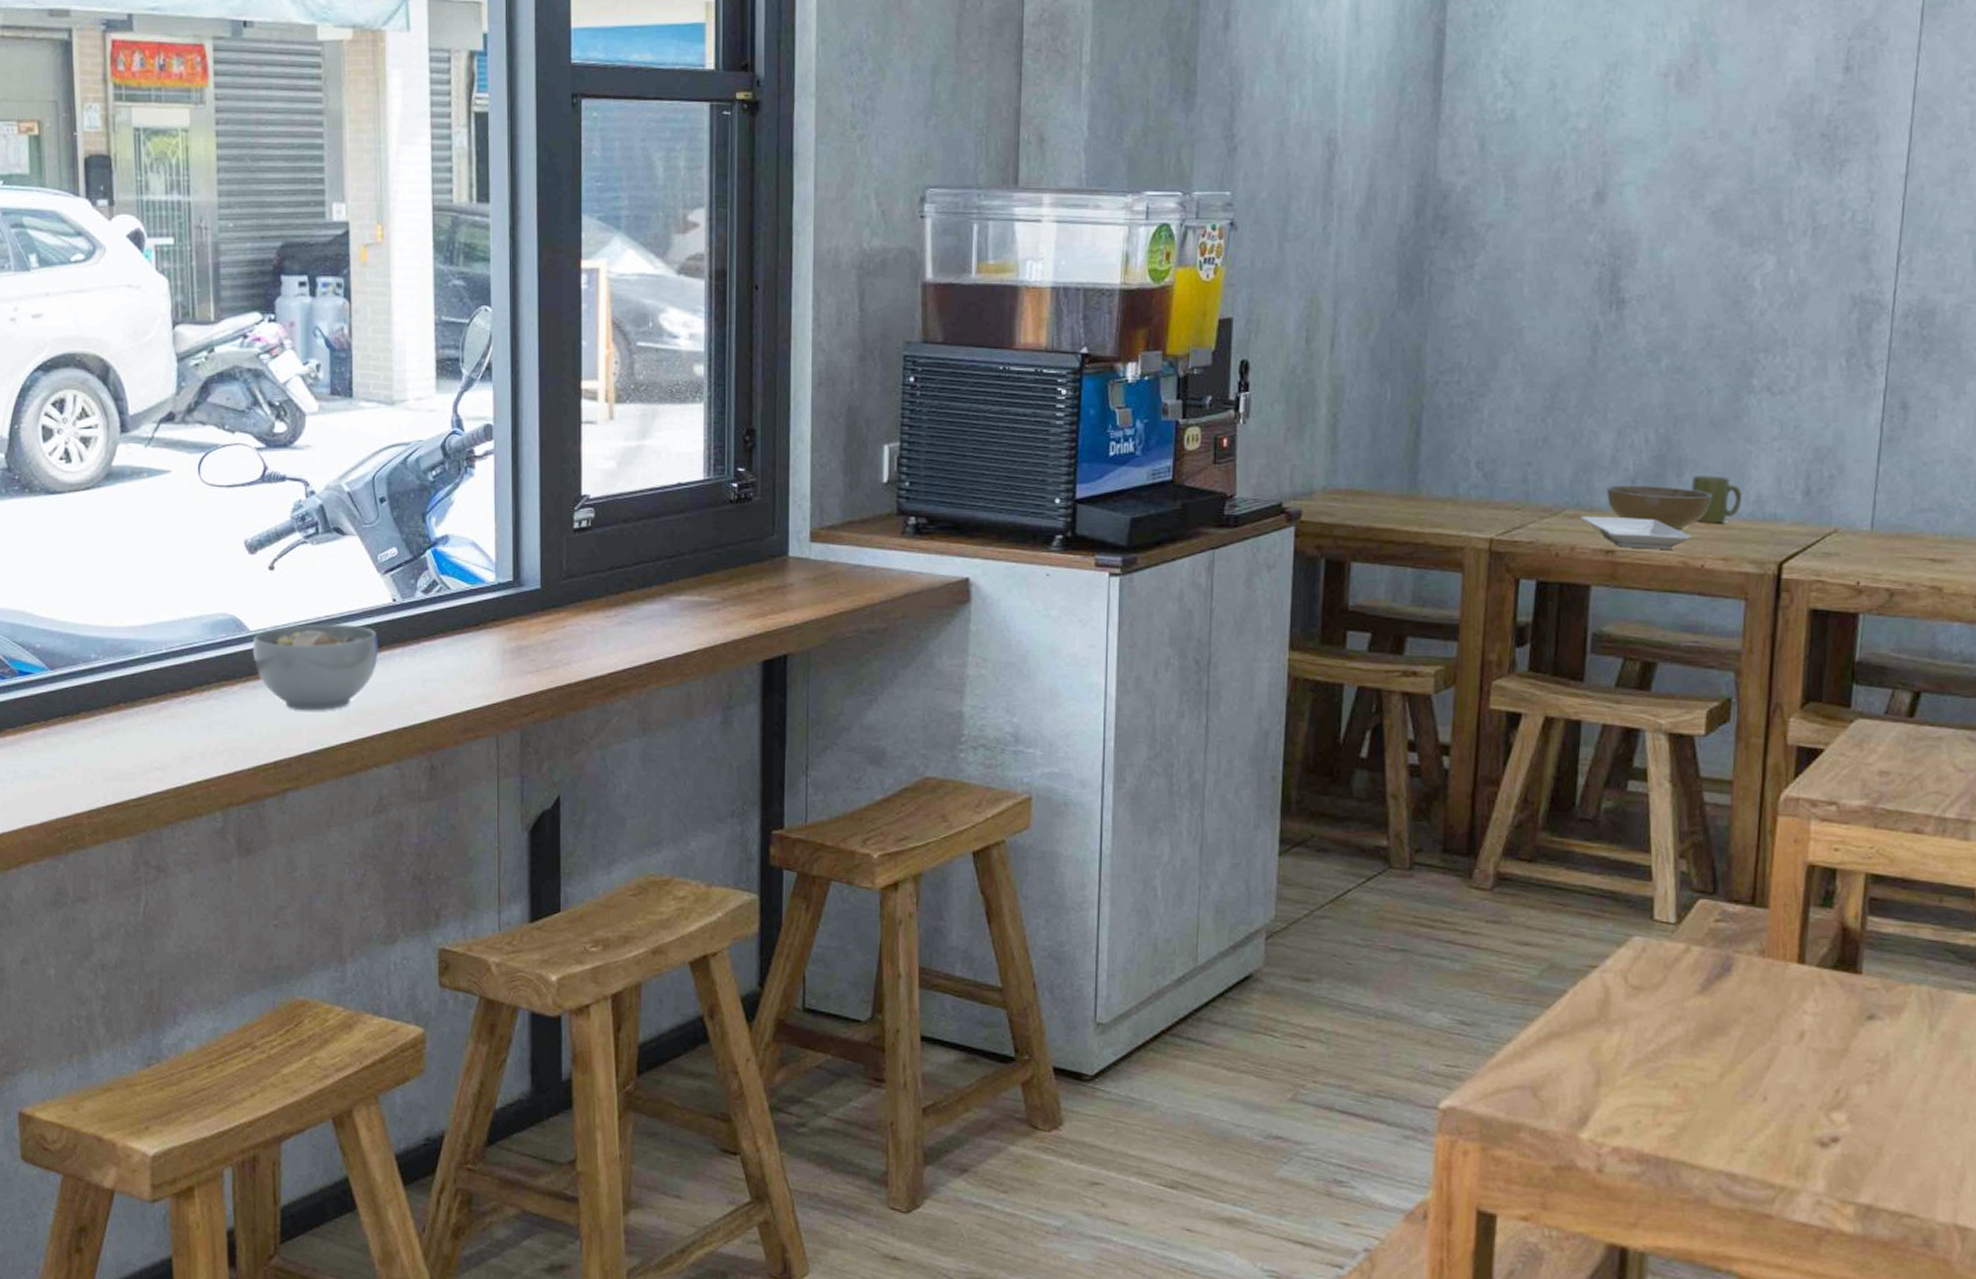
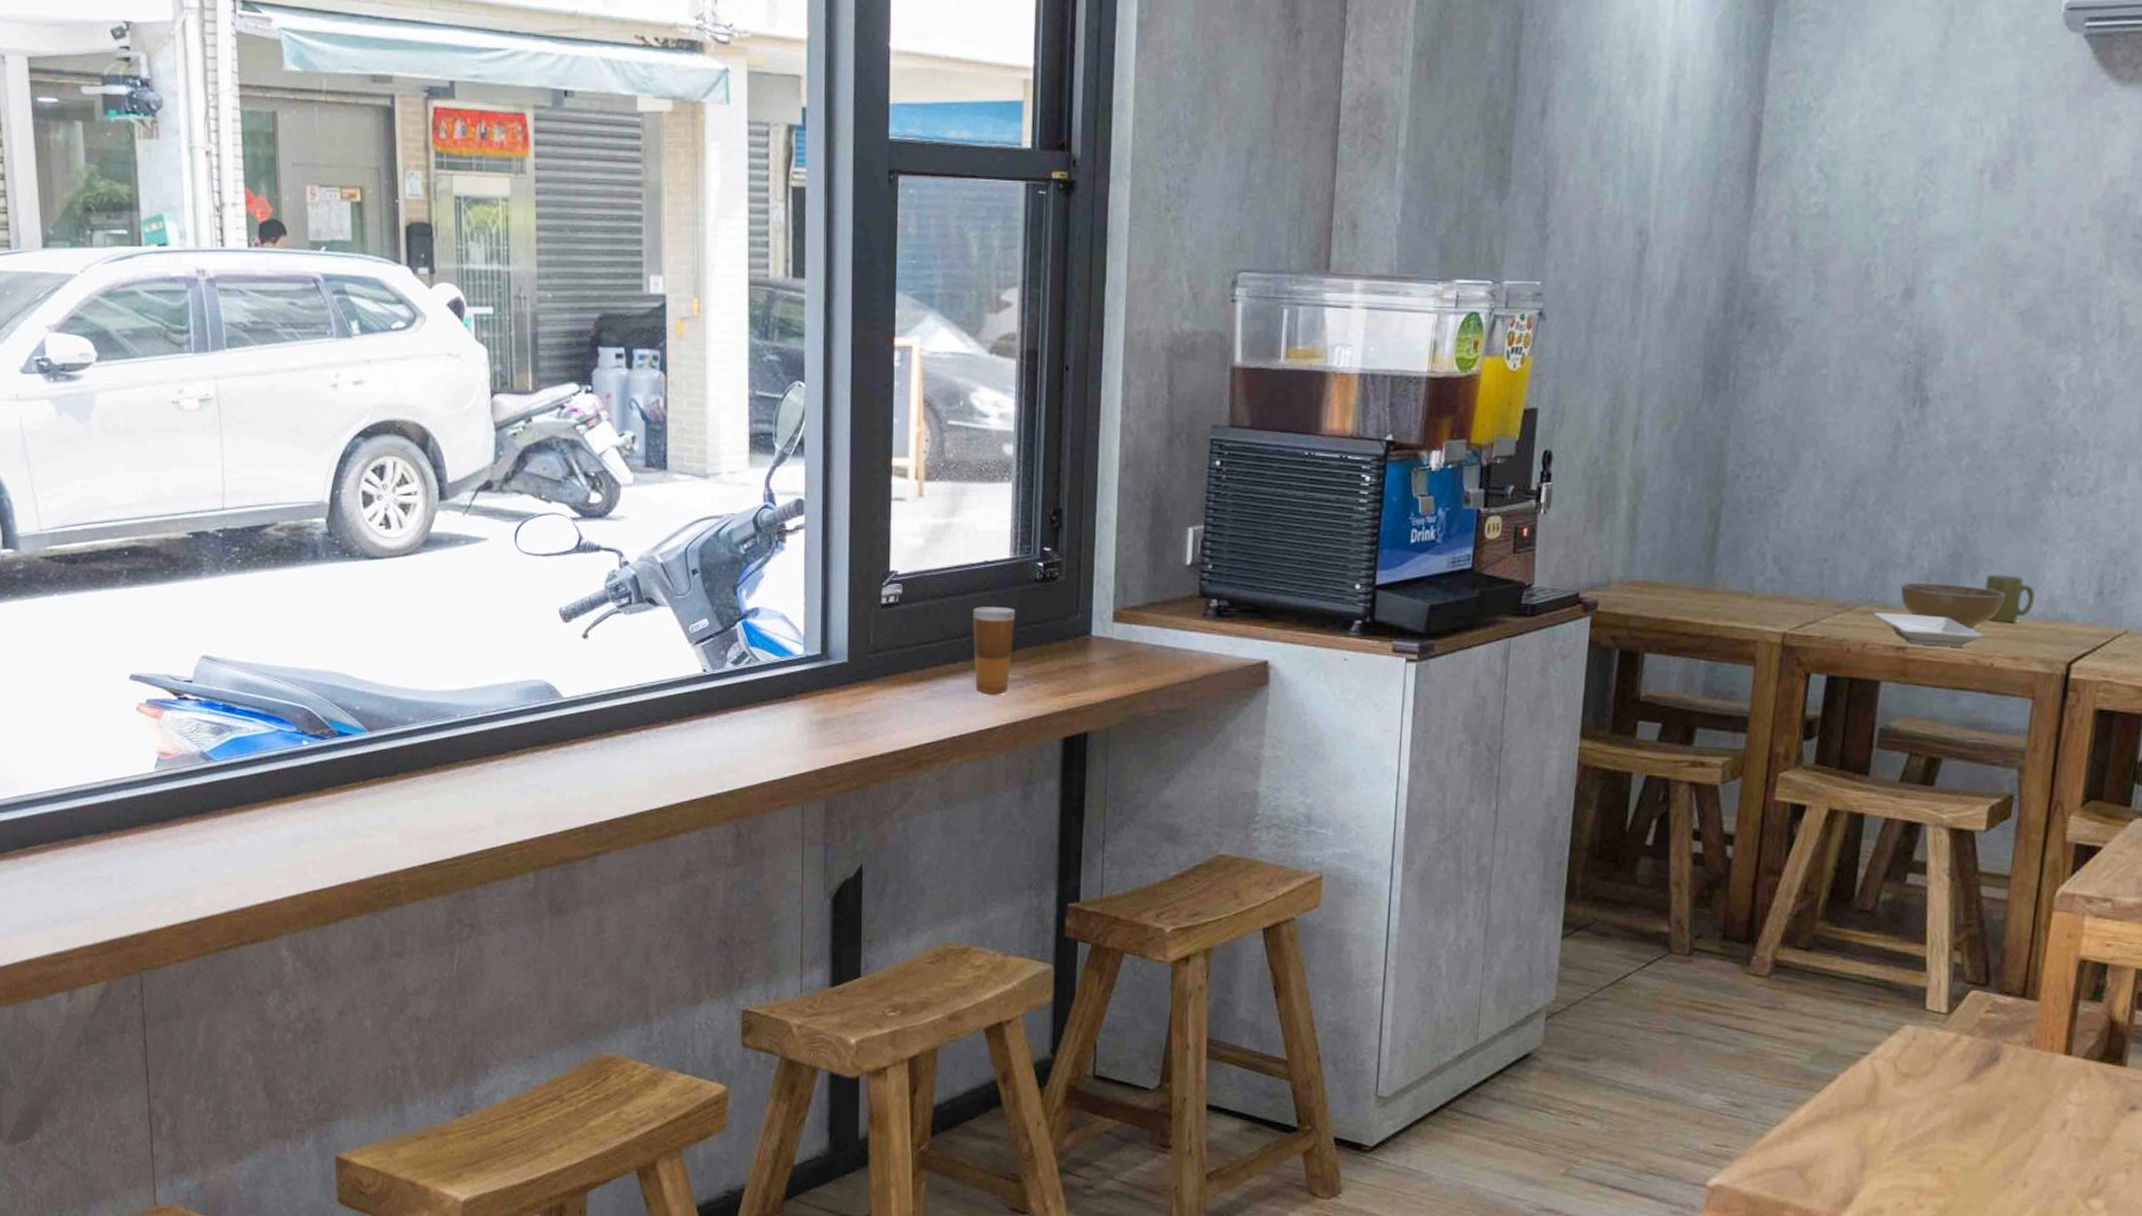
soup bowl: present [252,624,379,711] -> none [566,692,689,777]
beverage cup: none [667,529,710,620] -> present [973,607,1015,696]

